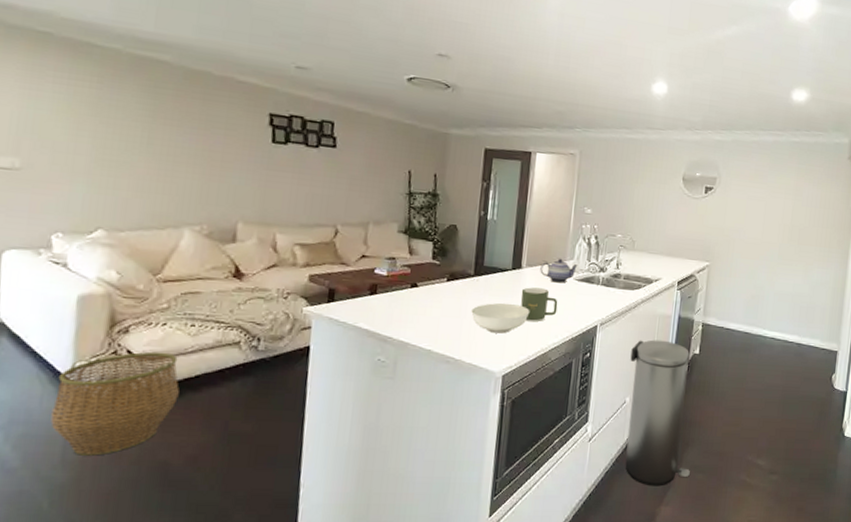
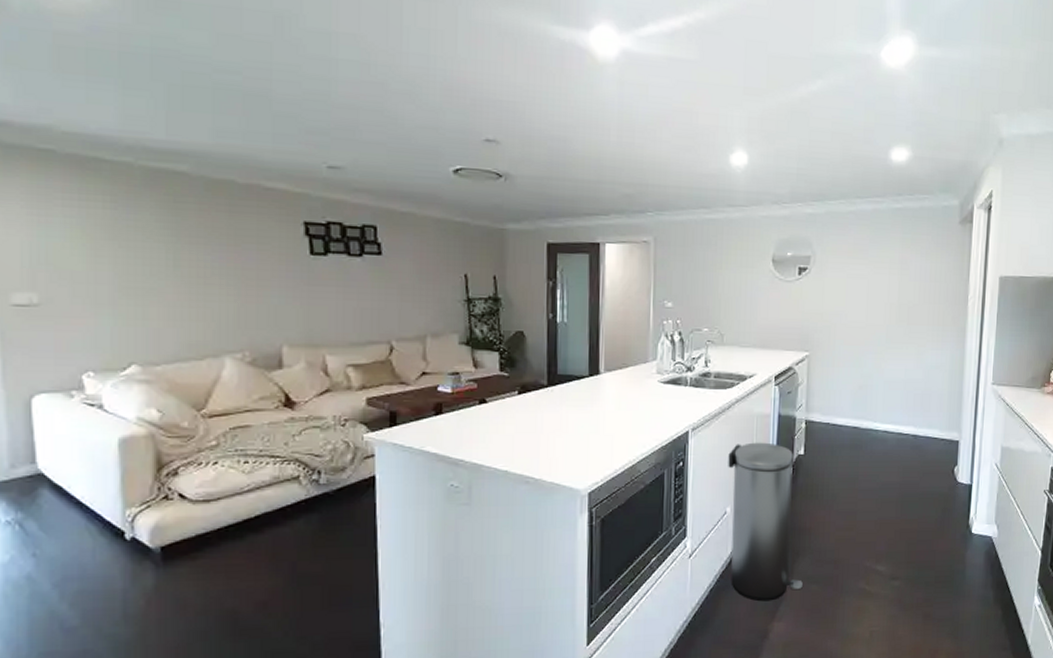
basket: present [50,351,180,456] -> none [106,493,239,609]
bowl: present [471,303,530,334] -> none [548,413,613,447]
mug: present [521,287,558,322] -> none [601,394,643,432]
teapot: present [540,258,578,283] -> none [620,359,662,387]

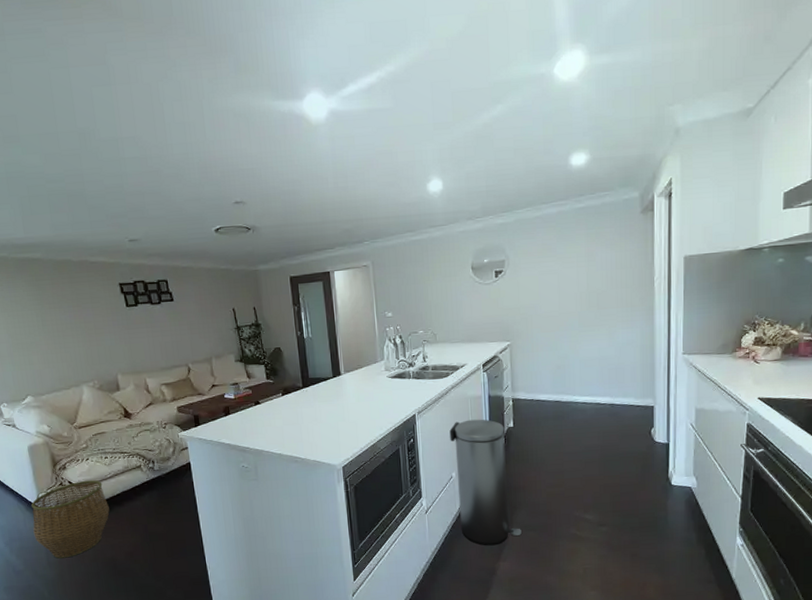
basket: none [106,493,239,609] -> present [31,480,110,558]

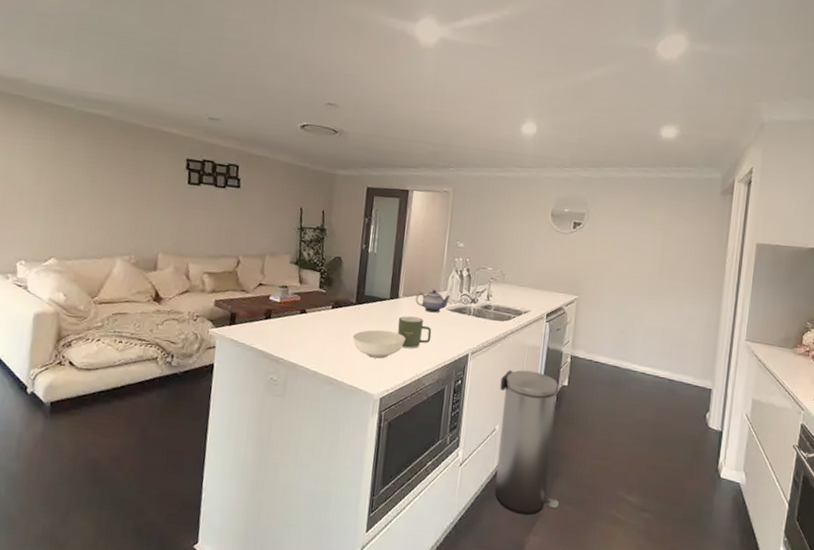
basket: present [31,480,110,558] -> none [9,363,108,451]
bowl: none [306,406,355,433] -> present [353,330,406,359]
mug: none [344,389,378,420] -> present [397,316,432,349]
teapot: none [356,360,389,383] -> present [415,289,451,313]

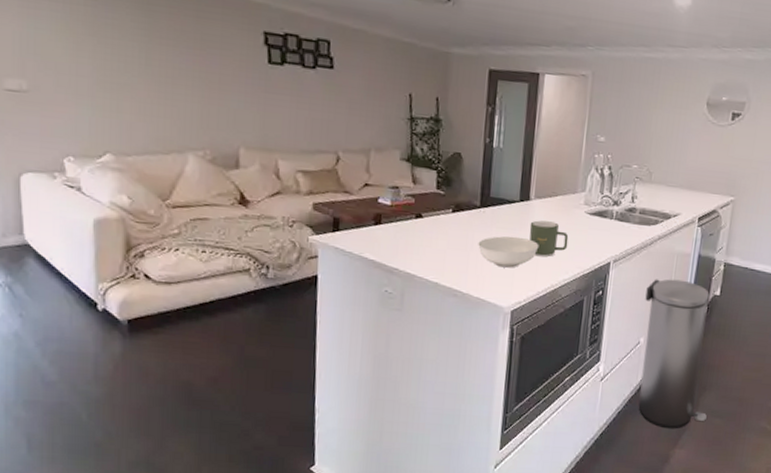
teapot: present [415,289,451,313] -> none [549,190,590,217]

